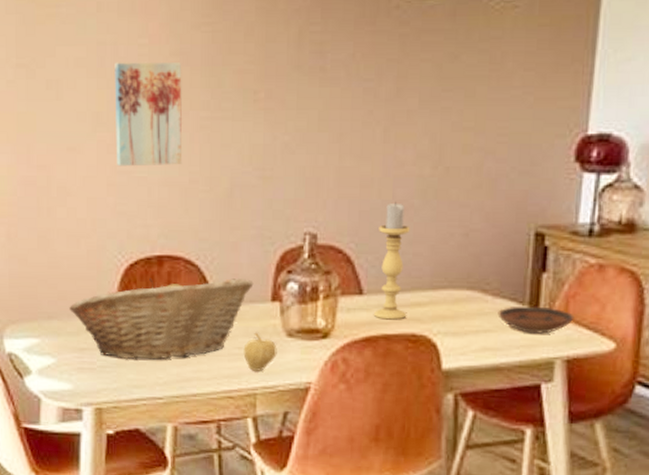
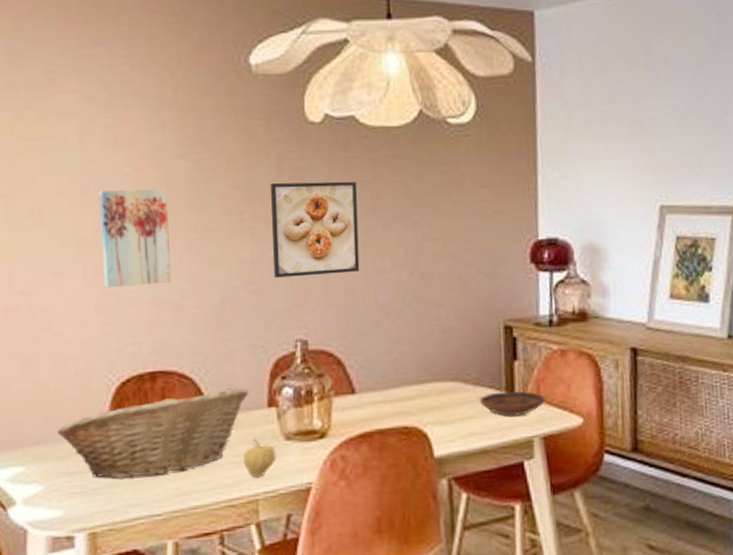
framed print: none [286,59,383,165] -> present [270,181,360,278]
candle holder: present [374,201,410,320] -> none [365,306,397,416]

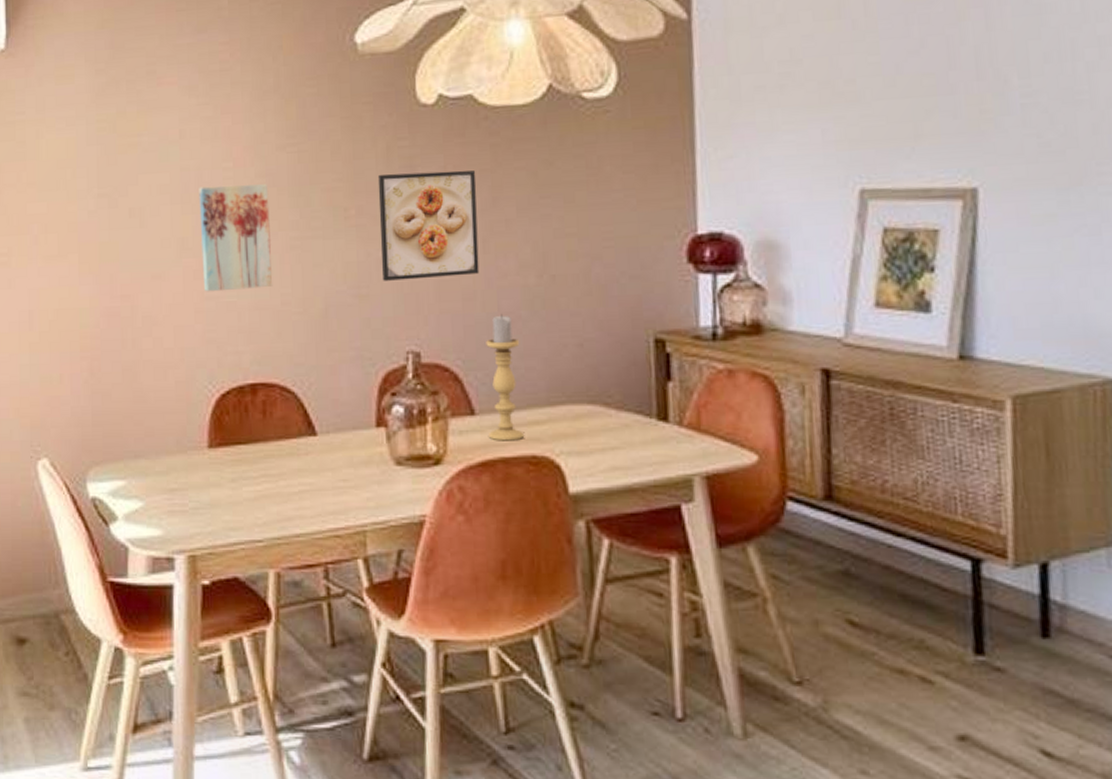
fruit basket: present [57,388,249,479] -> none [158,404,356,499]
fruit: present [242,440,277,477] -> none [349,463,386,505]
candle holder: none [365,306,397,416] -> present [486,313,524,441]
bowl: present [479,391,546,416] -> none [624,418,709,449]

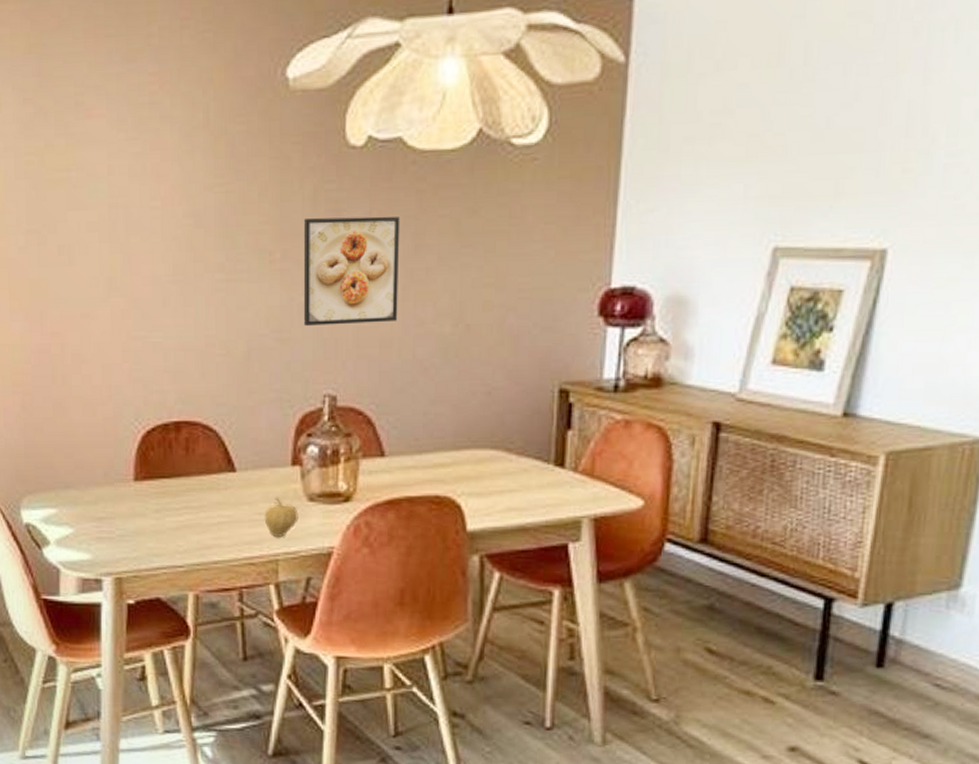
wall art: present [199,184,273,292] -> none [127,225,198,332]
fruit: none [349,463,386,505] -> present [264,498,299,537]
candle holder: present [486,313,524,441] -> none [397,360,432,482]

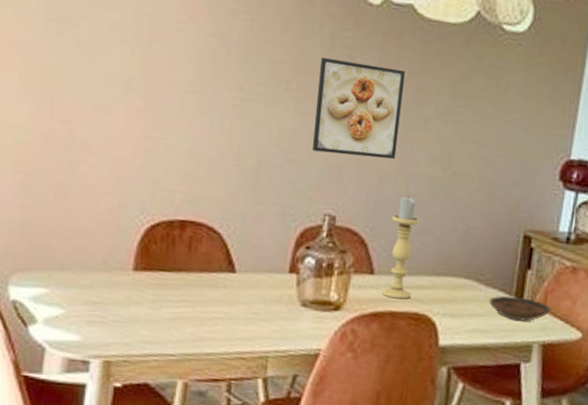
fruit: present [264,498,299,537] -> none [258,301,291,336]
candle holder: none [397,360,432,482] -> present [382,195,420,300]
bowl: none [522,464,601,492] -> present [489,296,551,321]

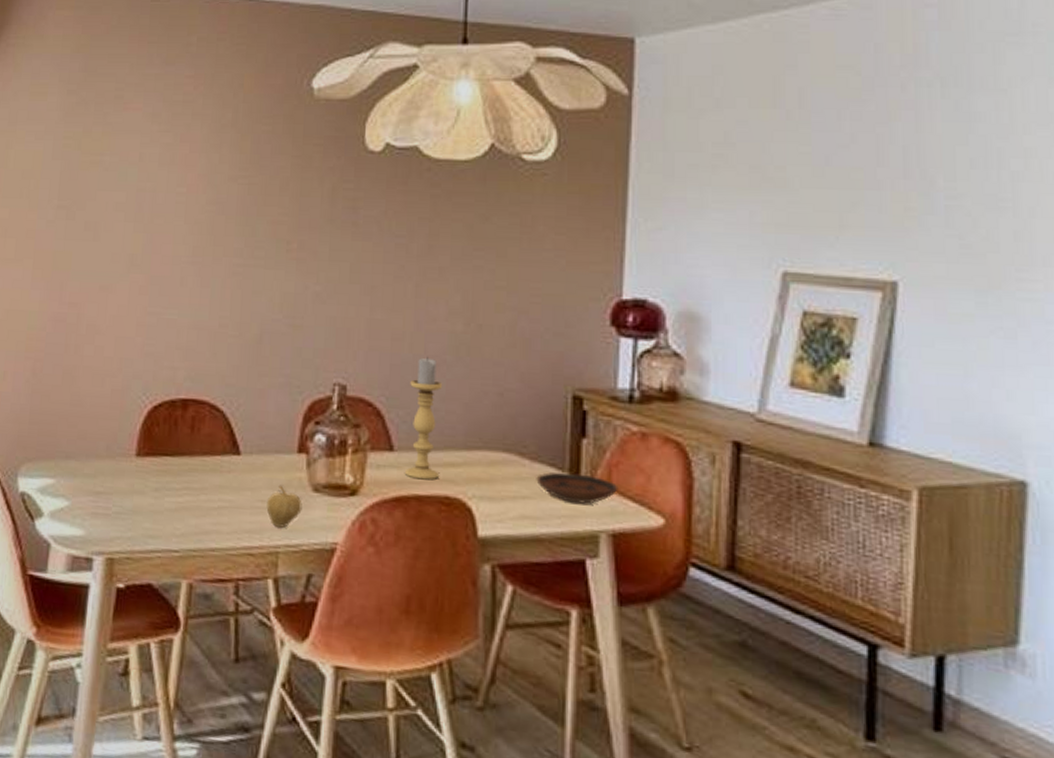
fruit: none [258,301,291,336] -> present [266,486,302,528]
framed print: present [311,57,406,159] -> none [316,214,415,317]

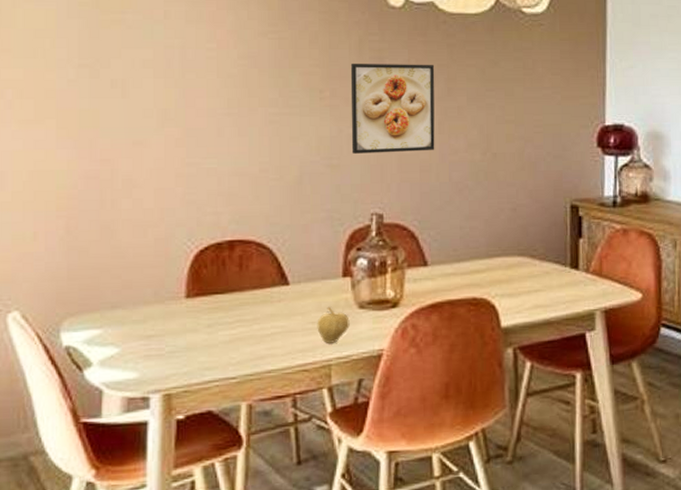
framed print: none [316,214,415,317] -> present [350,64,435,154]
candle holder: present [405,356,443,480] -> none [438,183,466,287]
bowl: present [536,472,619,504] -> none [545,266,608,290]

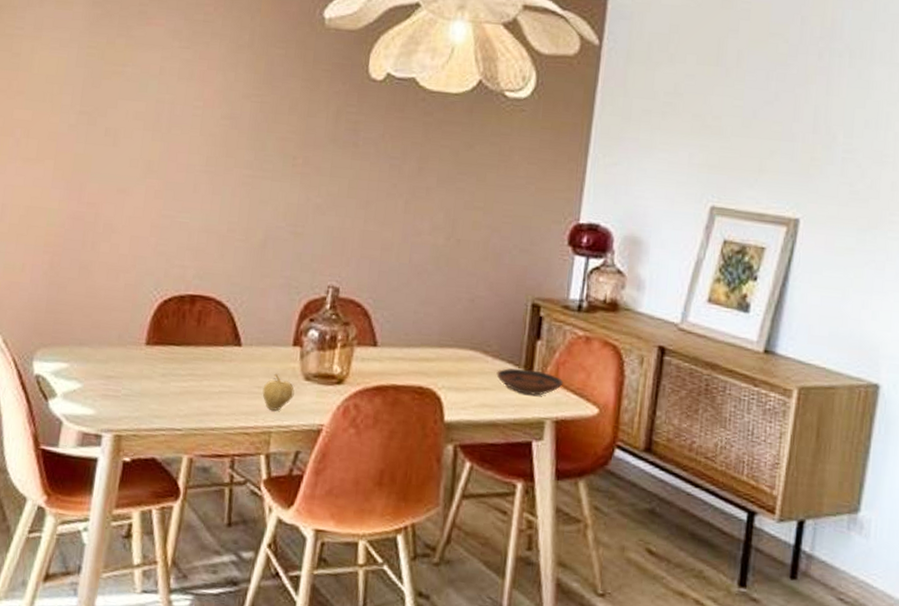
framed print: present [350,64,435,154] -> none [316,133,408,229]
bowl: none [545,266,608,290] -> present [496,368,564,396]

